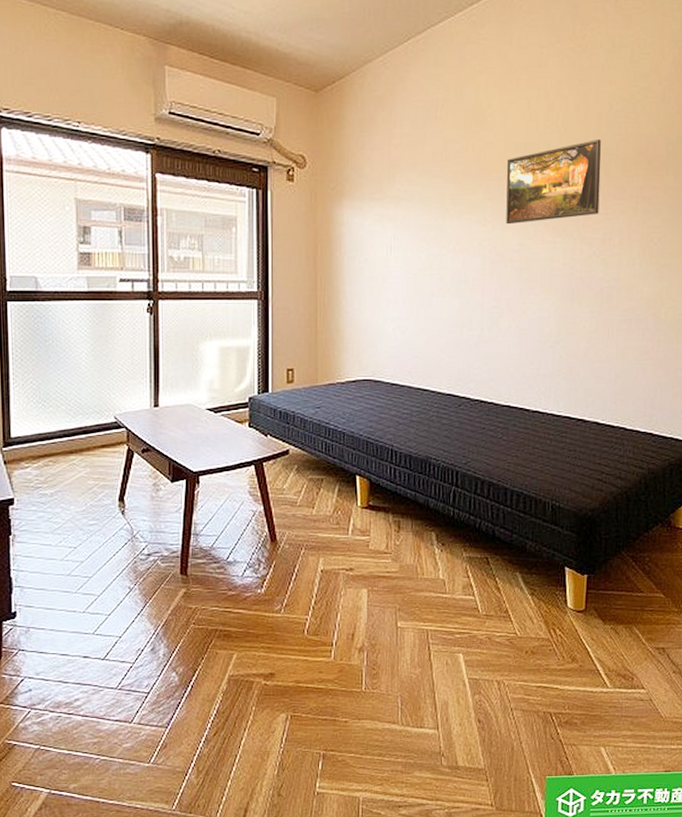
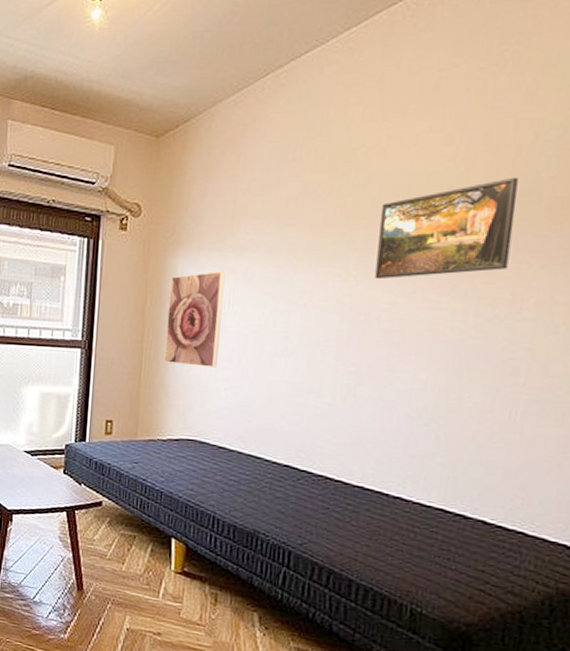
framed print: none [337,219,386,310] -> present [164,270,225,367]

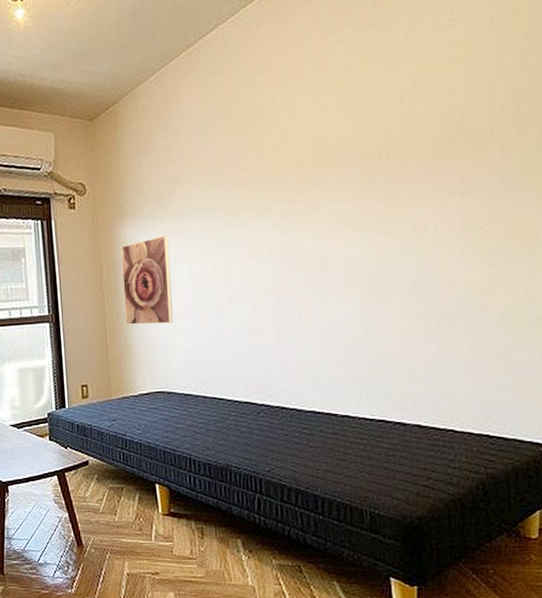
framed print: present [374,177,518,280] -> none [294,121,407,226]

